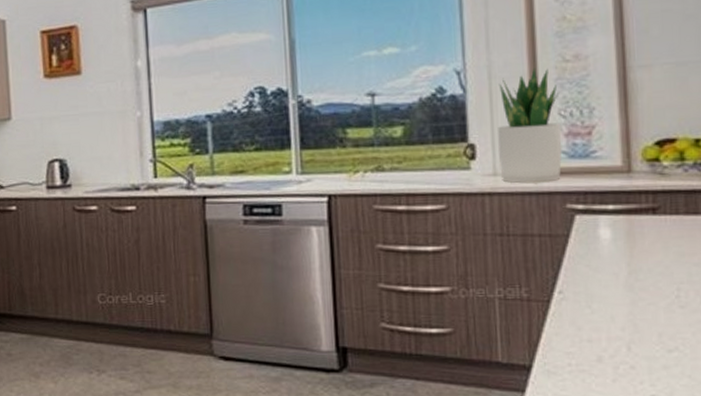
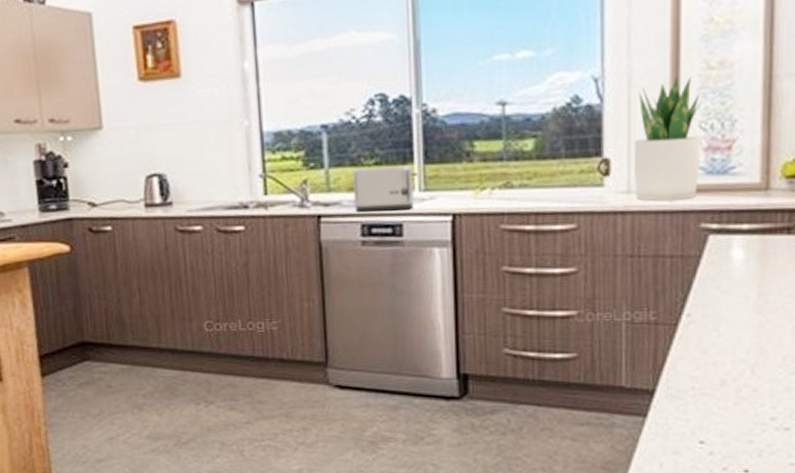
toaster: none [235,151,295,193] -> present [352,165,418,212]

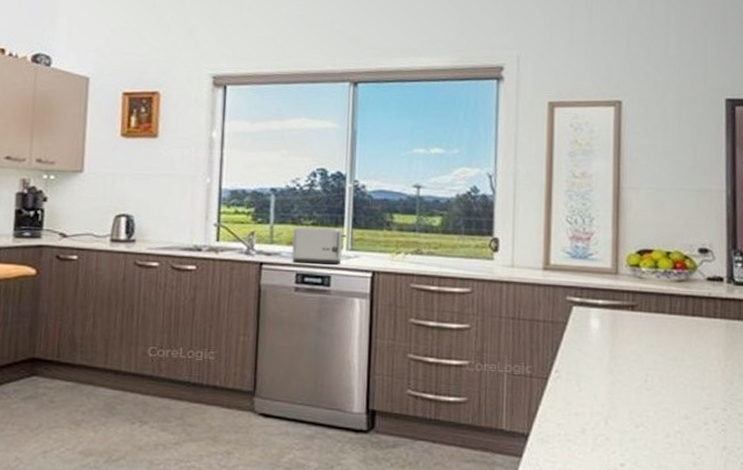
planter: present [634,75,701,202] -> none [517,179,568,277]

